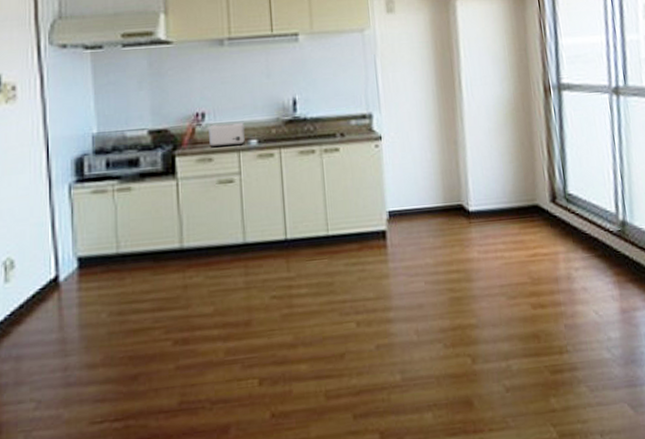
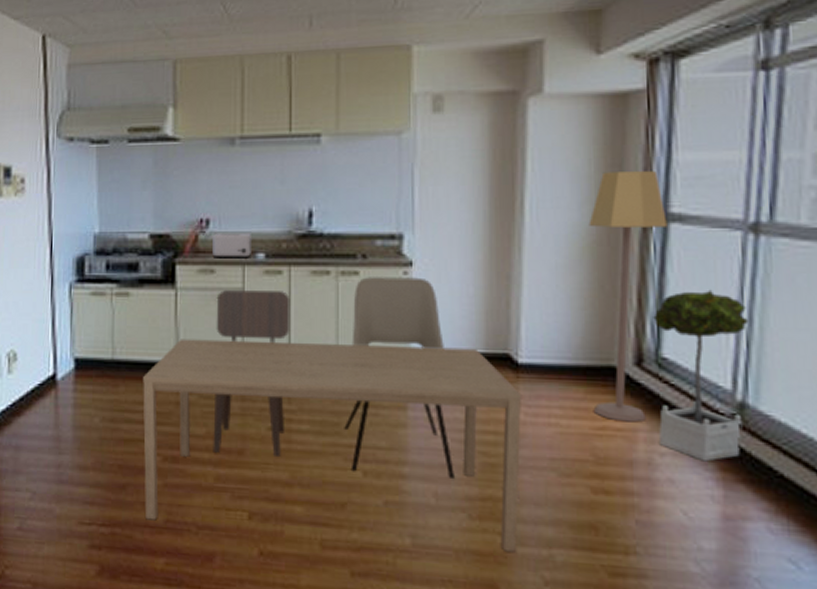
dining table: none [149,203,483,406] -> present [143,339,522,552]
dining chair: none [216,171,287,329] -> present [213,290,291,457]
dining chair: none [336,148,430,324] -> present [344,277,454,478]
lamp: none [508,53,563,248] -> present [588,171,667,422]
potted tree: none [559,139,627,270] -> present [653,289,749,462]

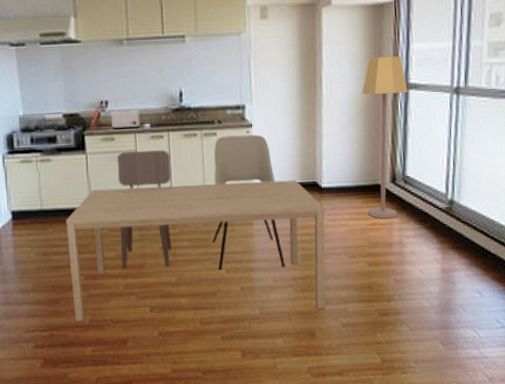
potted tree: present [653,289,749,462] -> none [401,131,454,239]

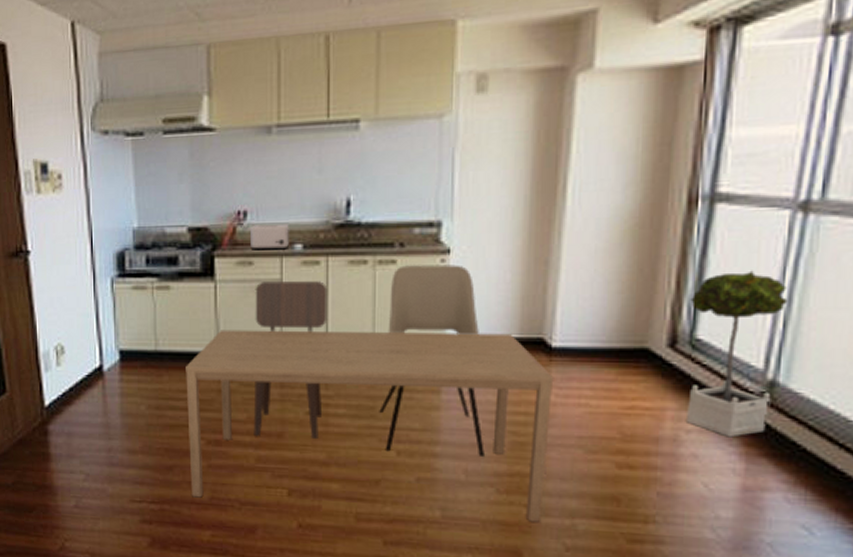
lamp: present [362,56,408,219] -> none [623,149,714,402]
potted tree: none [401,131,454,239] -> present [687,270,788,438]

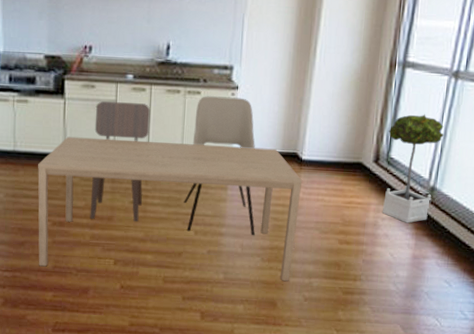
toaster: present [250,224,290,250] -> none [93,57,125,78]

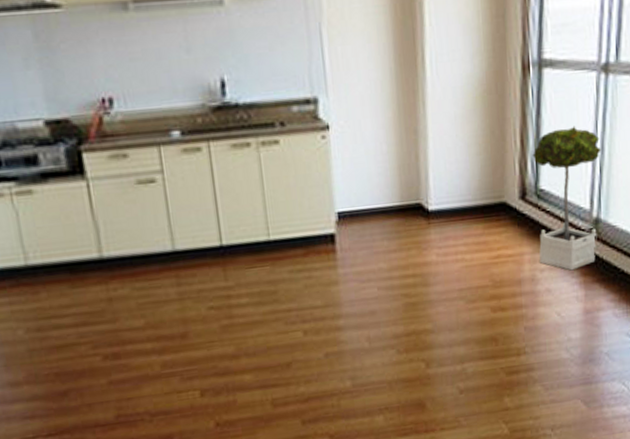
dining table: present [38,136,303,281] -> none [65,202,437,420]
dining chair: present [90,101,151,221] -> none [134,169,226,342]
dining chair: present [184,96,255,235] -> none [276,140,383,334]

